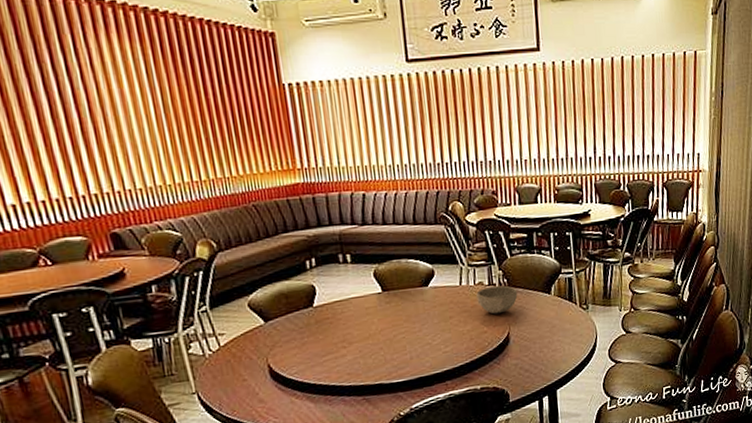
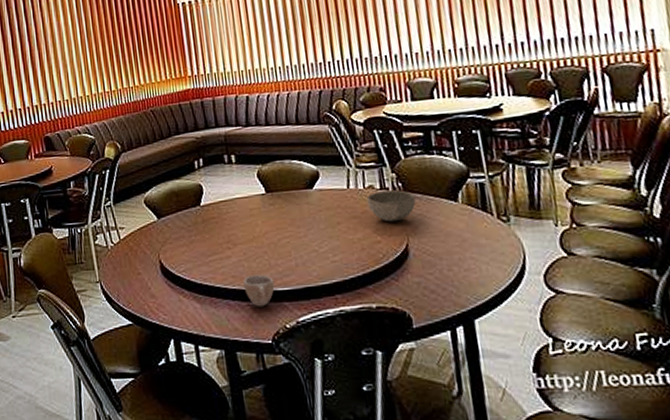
cup: none [358,369,390,400] -> present [242,274,275,307]

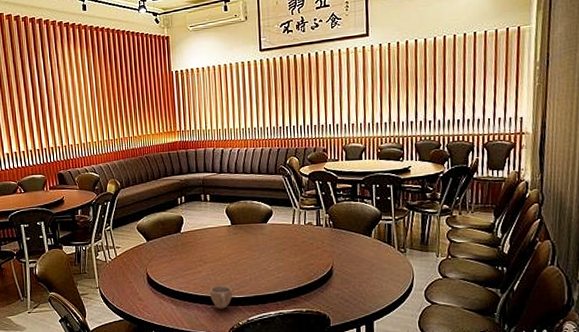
bowl: present [366,190,416,222] -> none [306,227,341,250]

